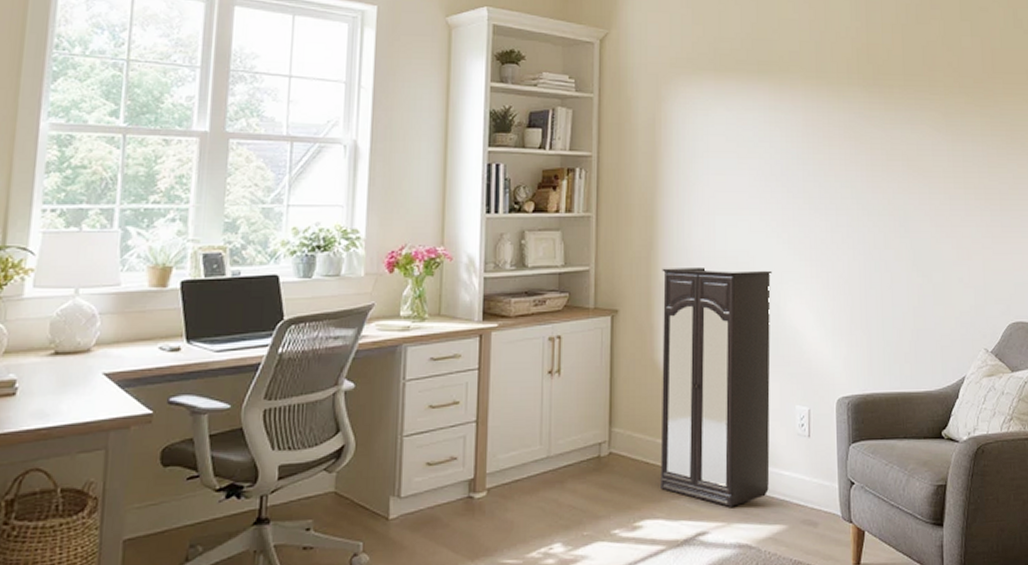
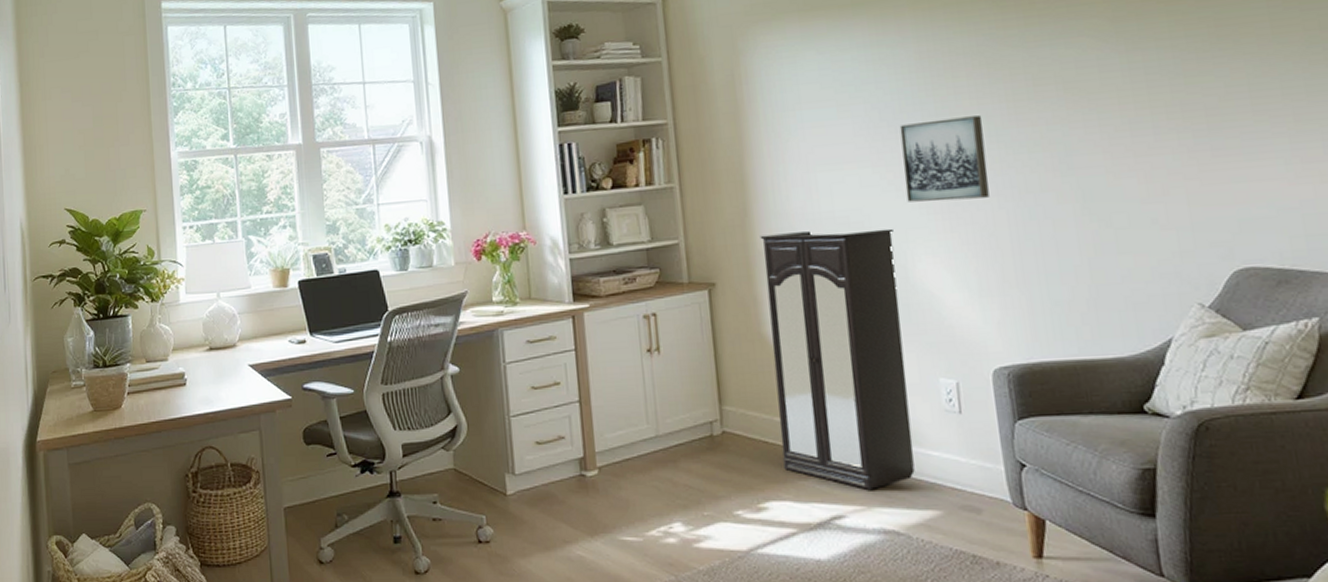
wall art: none [784,179,848,250] -> present [899,115,989,202]

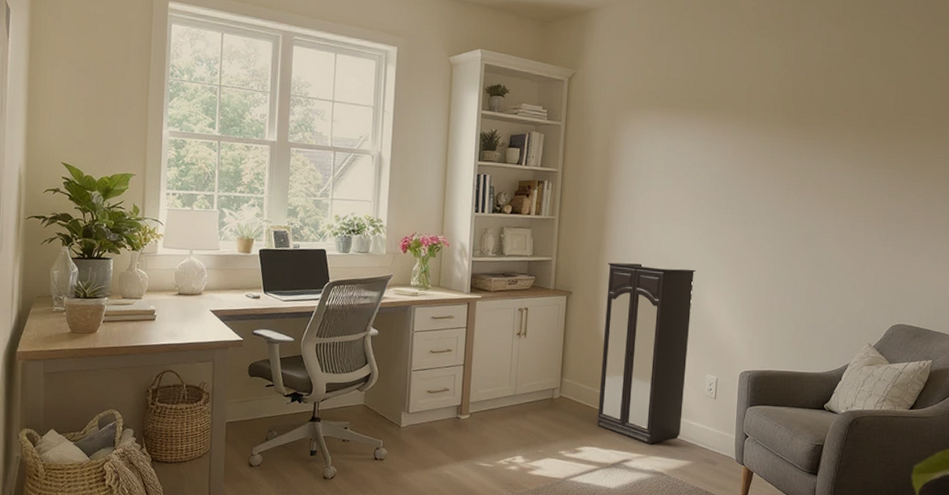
wall art: present [899,115,989,202] -> none [708,199,765,257]

